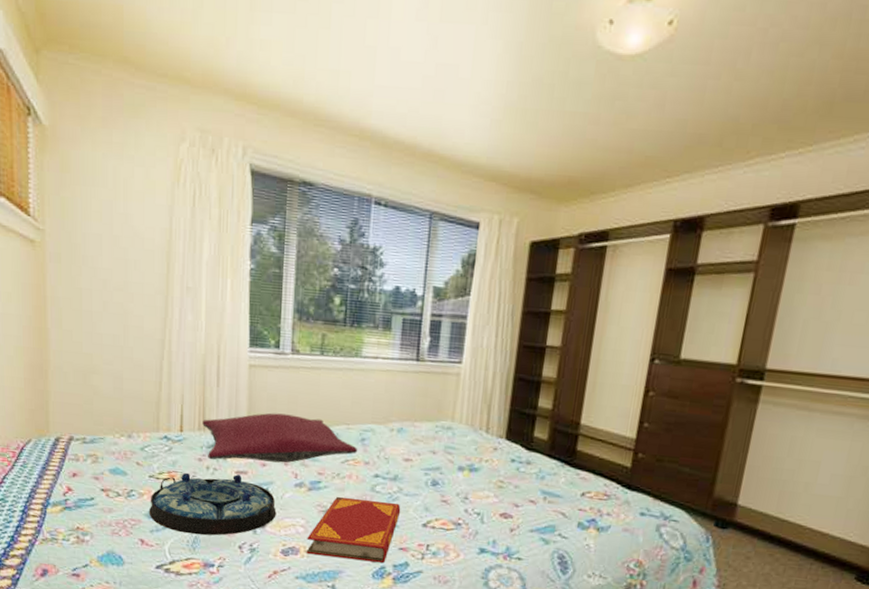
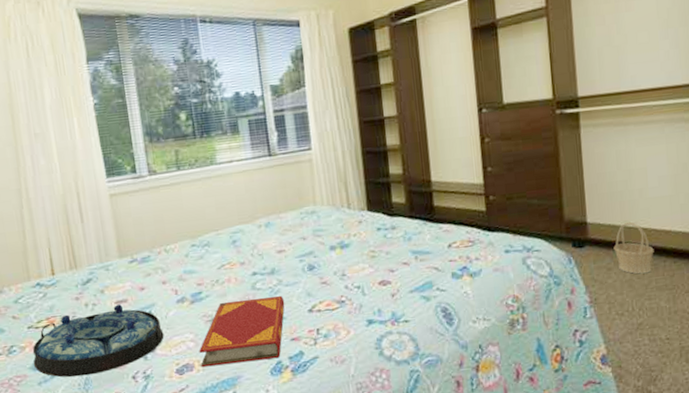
pillow: present [202,412,358,463] -> none [73,231,232,297]
basket: none [758,513,804,572] -> present [613,221,654,274]

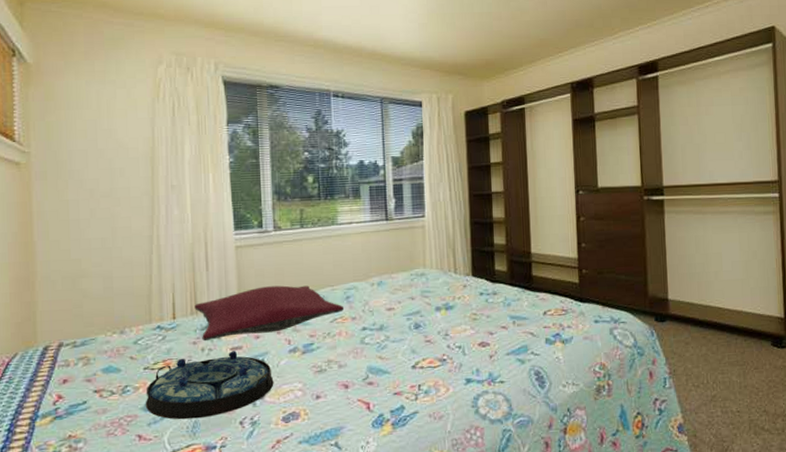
pillow: none [73,231,232,297] -> present [194,285,345,342]
hardback book: present [199,296,285,368] -> none [306,351,391,417]
basket: present [613,221,654,274] -> none [691,300,727,350]

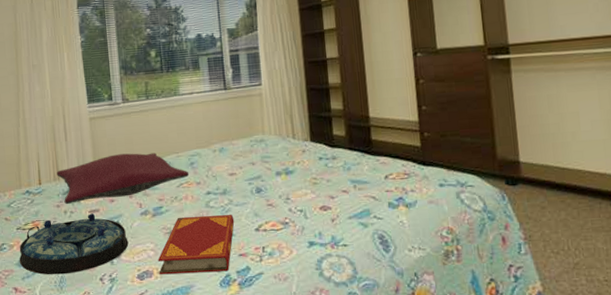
hardback book: none [306,351,391,417] -> present [158,214,235,275]

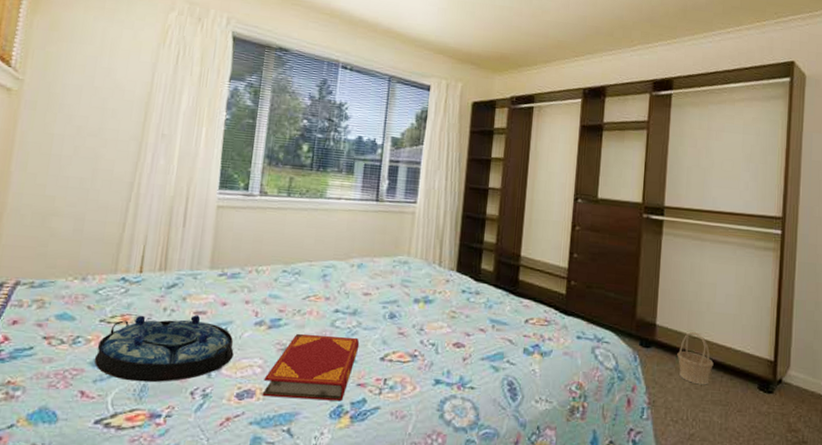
pillow: present [57,153,190,205] -> none [164,251,320,302]
basket: none [547,162,589,214] -> present [677,331,714,385]

